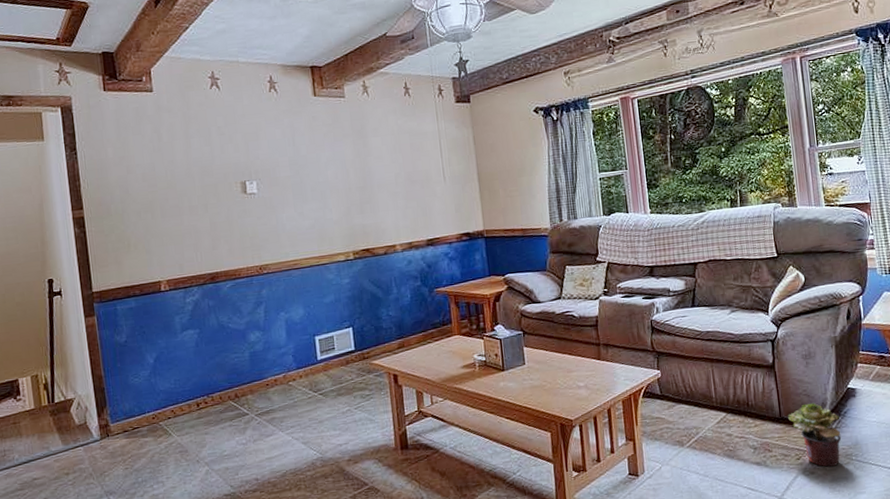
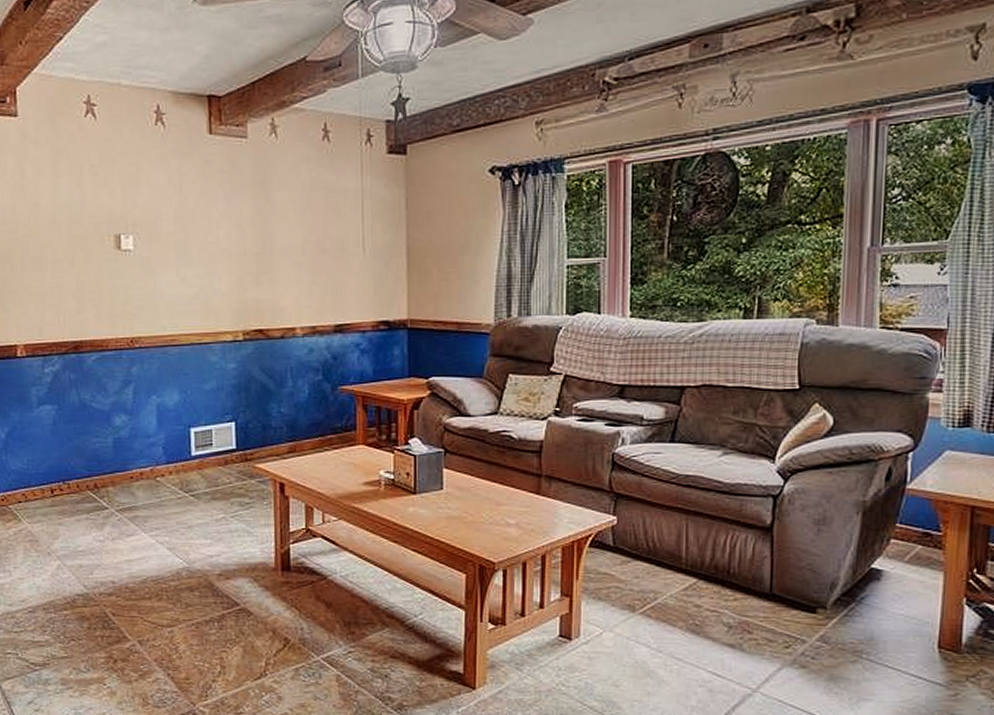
potted plant: present [788,402,842,467] -> none [781,580,853,662]

